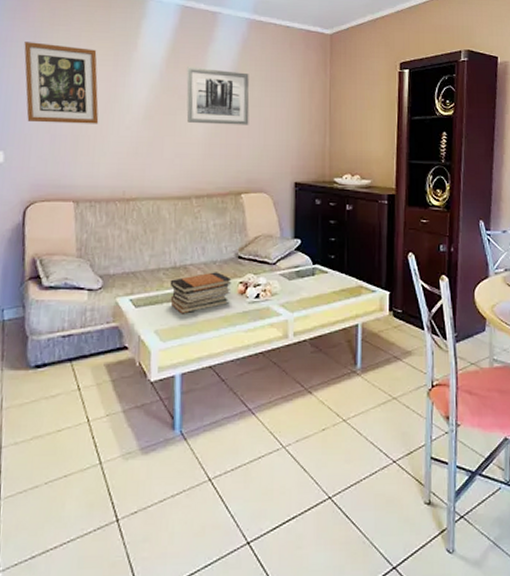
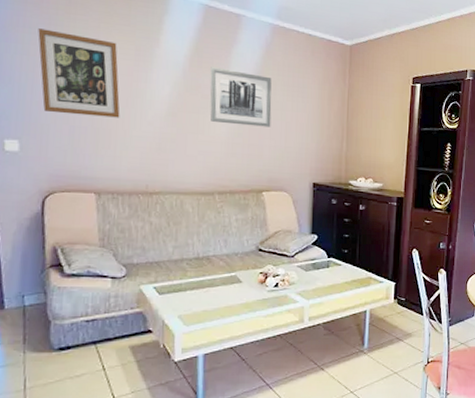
book stack: present [170,272,232,314] -> none [193,263,253,301]

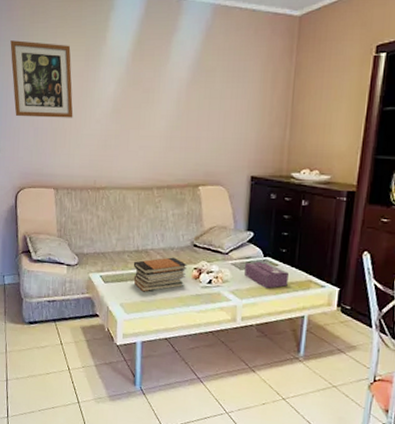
book stack: none [193,263,253,301] -> present [133,257,187,292]
wall art: present [209,67,272,128] -> none [150,59,211,118]
tissue box: none [310,262,351,287] -> present [244,261,289,288]

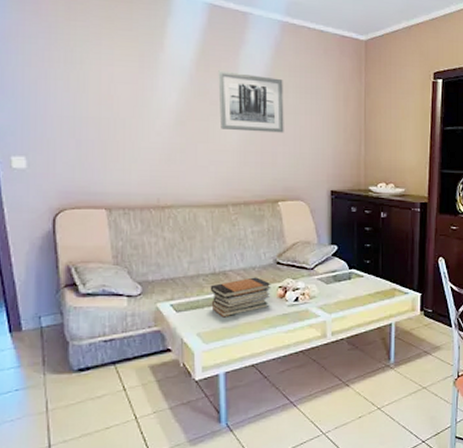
wall art: present [10,40,73,118] -> none [38,38,127,129]
wall art: none [150,59,211,118] -> present [218,70,284,133]
tissue box: present [244,261,289,288] -> none [332,274,374,300]

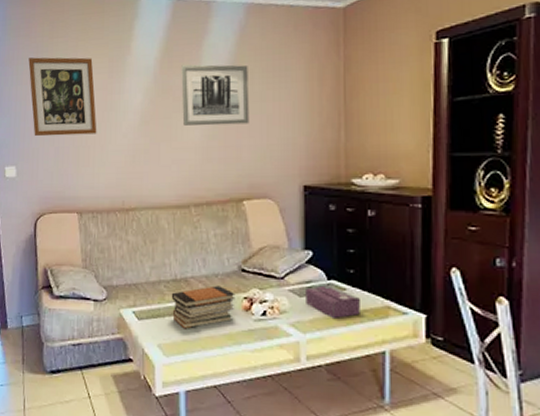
wall art: none [38,38,127,129] -> present [28,57,97,137]
tissue box: none [332,274,374,300] -> present [306,285,360,318]

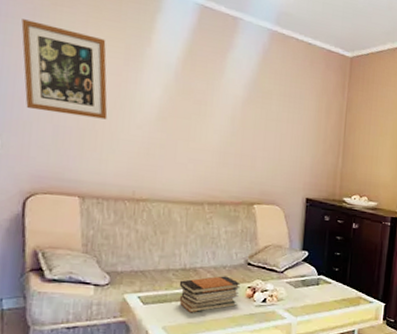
wall art: present [181,64,250,126] -> none [202,71,268,138]
tissue box: present [306,285,360,318] -> none [299,279,341,305]

